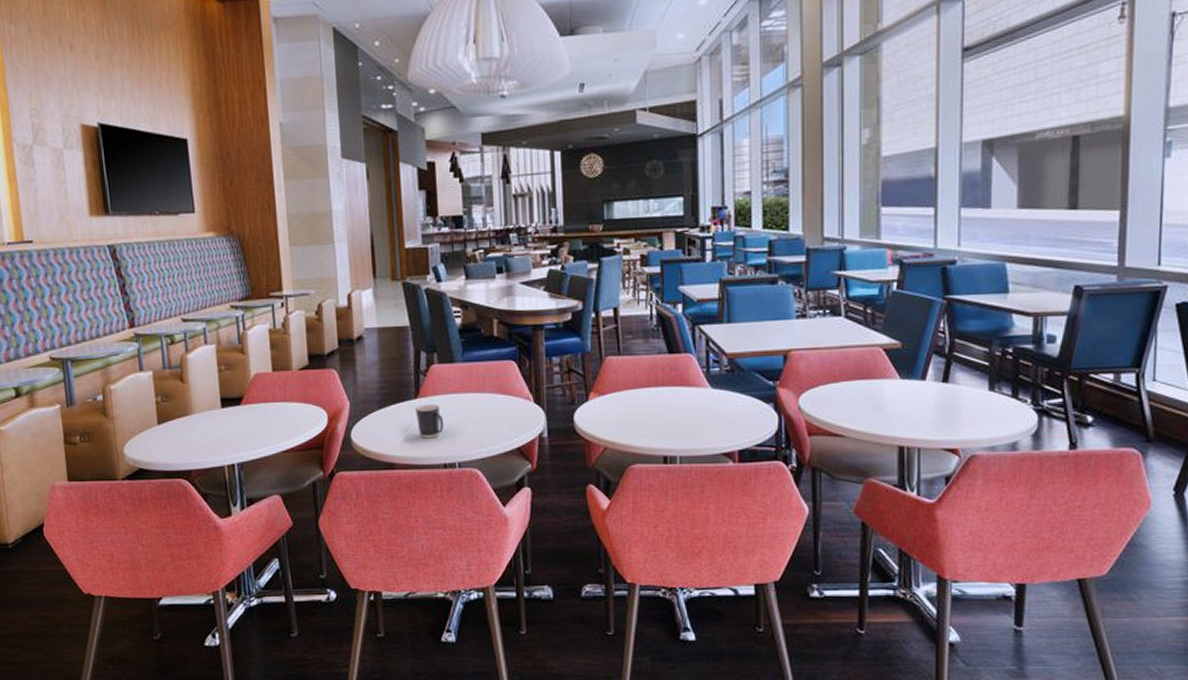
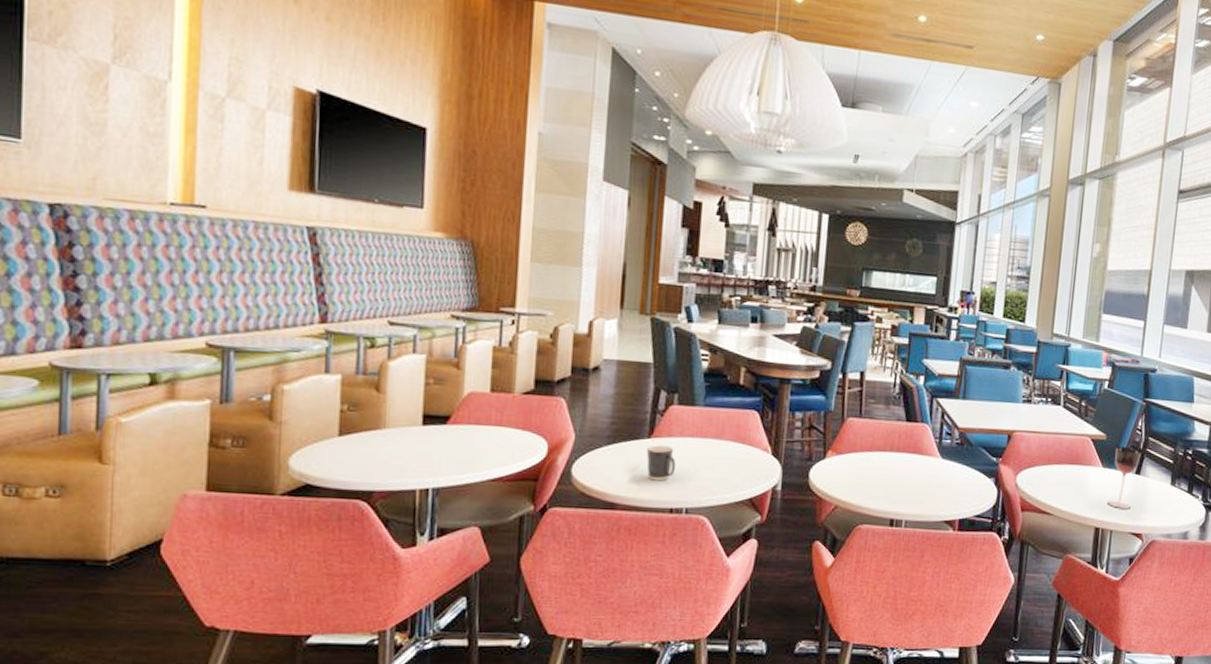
wineglass: none [911,352,948,423] -> present [1108,446,1142,509]

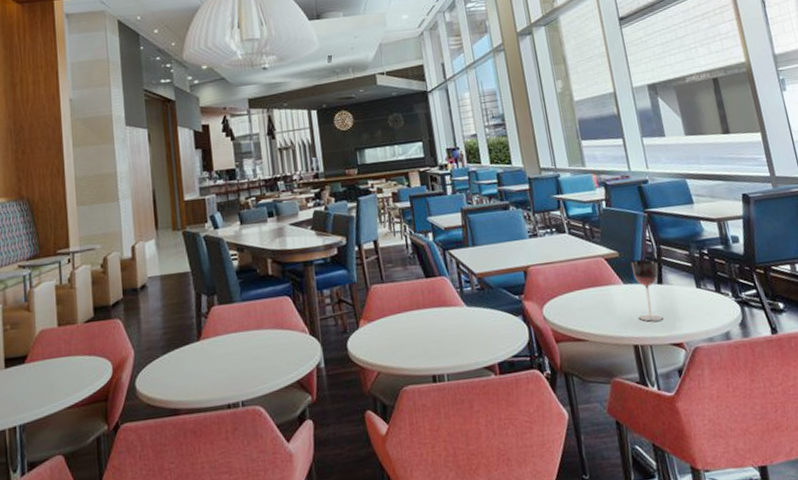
mug: present [646,445,676,481] -> none [197,344,227,380]

